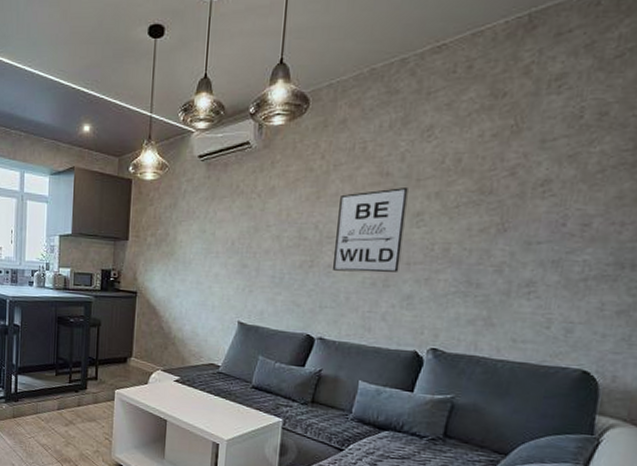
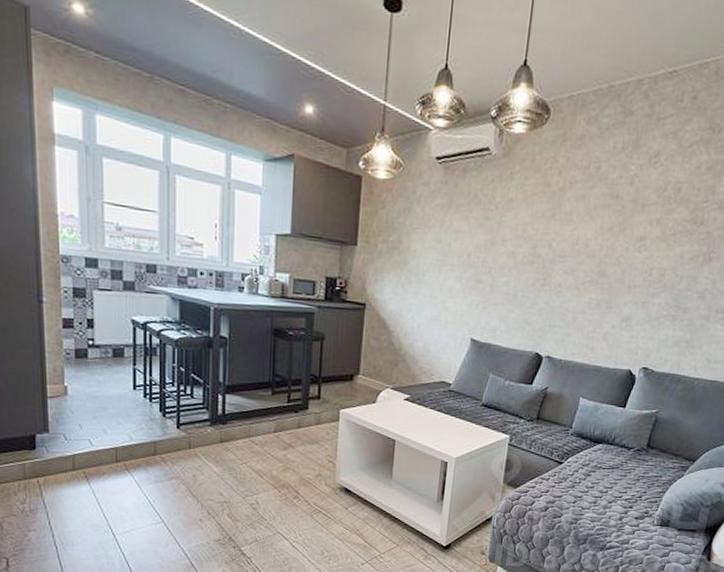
wall art: present [333,188,408,273] -> none [563,211,635,295]

